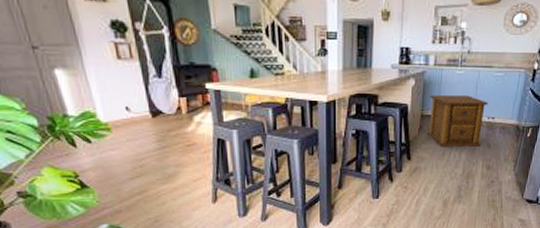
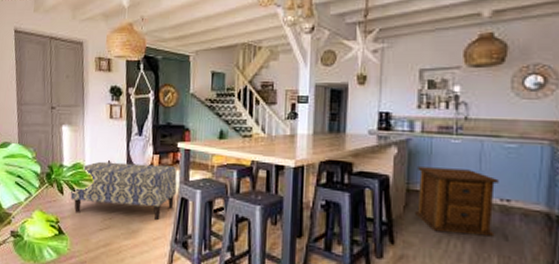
bench: none [84,108,211,165] -> present [70,161,177,220]

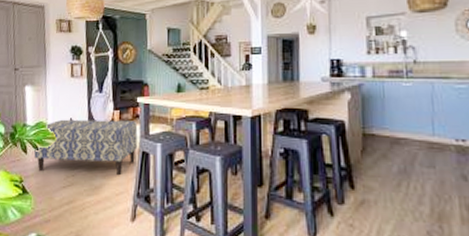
side table: present [414,167,498,237] -> none [371,111,454,178]

